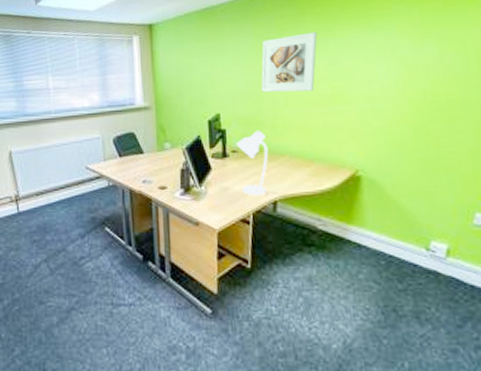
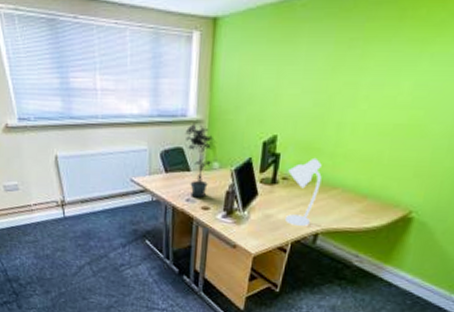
potted plant: none [134,109,165,178] -> present [185,122,216,198]
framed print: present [261,32,317,93] -> none [328,43,412,118]

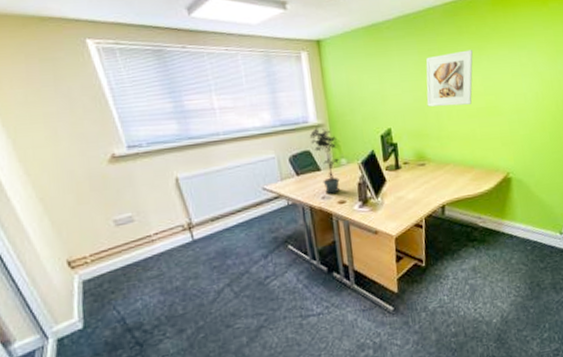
desk lamp: present [284,157,322,226] -> none [407,142,436,202]
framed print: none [328,43,412,118] -> present [426,50,473,107]

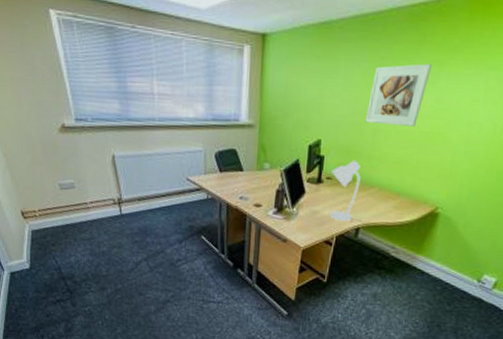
potted plant: present [309,126,340,194] -> none [237,126,266,196]
desk lamp: none [407,142,436,202] -> present [329,160,361,221]

